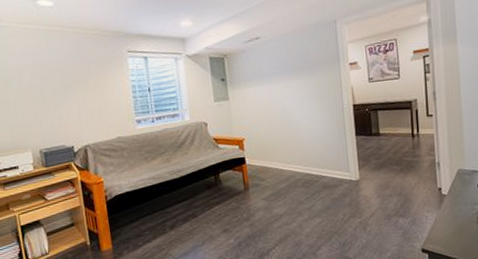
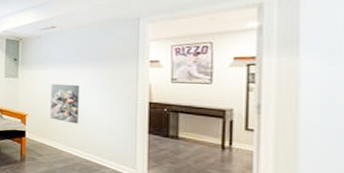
wall art: none [263,98,294,140] -> present [50,83,79,124]

